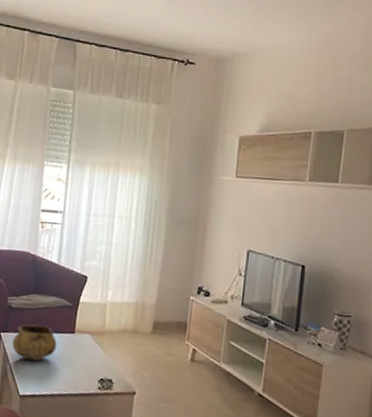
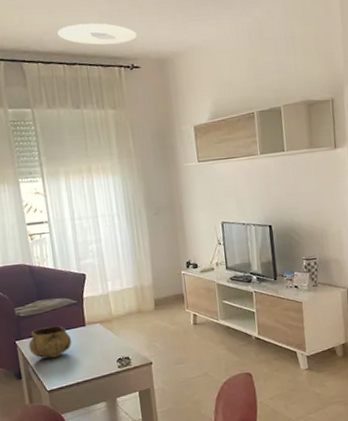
ceiling light: none [118,9,200,36] -> present [57,23,137,45]

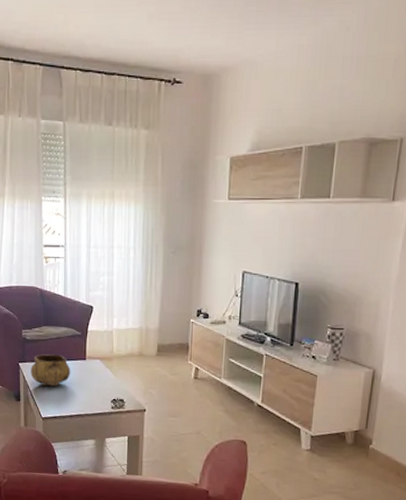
ceiling light: present [57,23,137,45] -> none [100,27,185,54]

